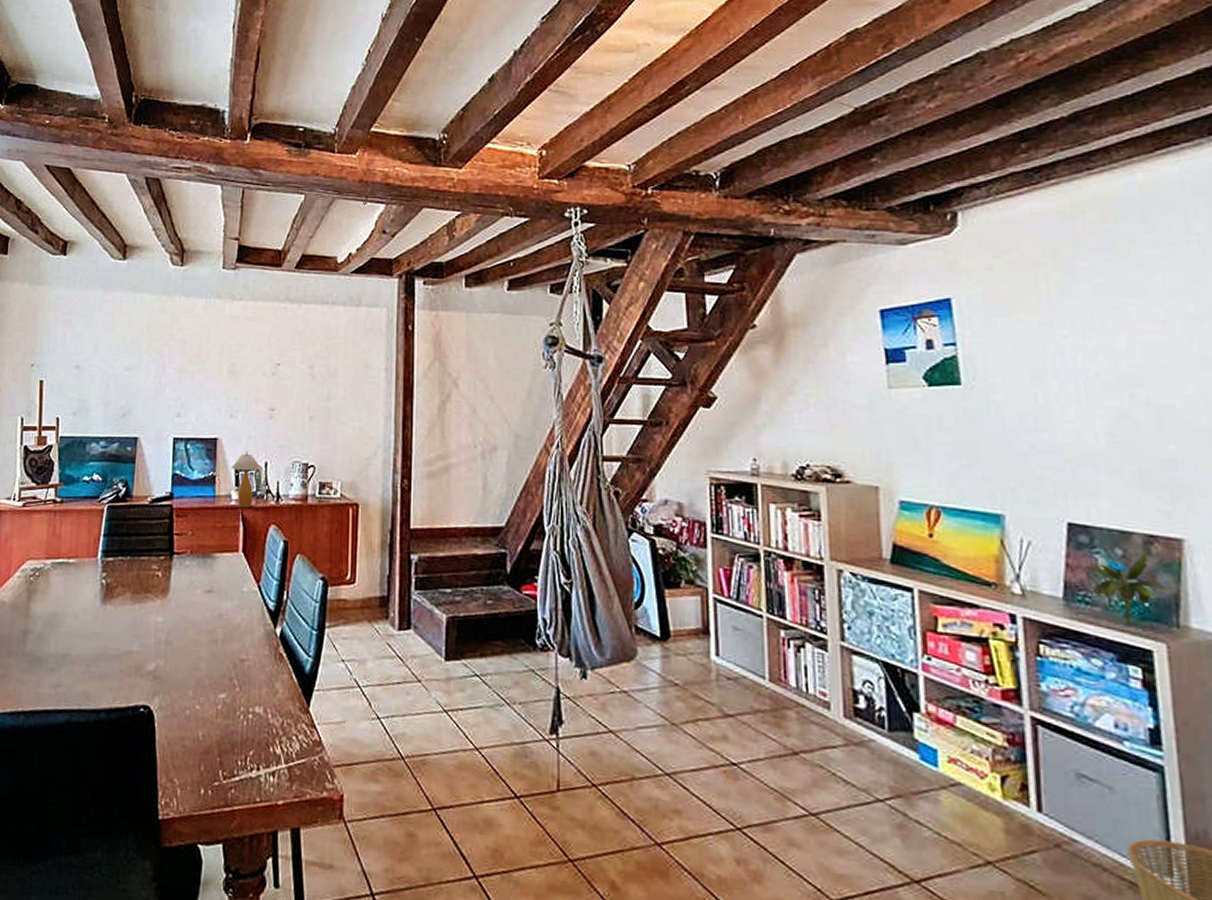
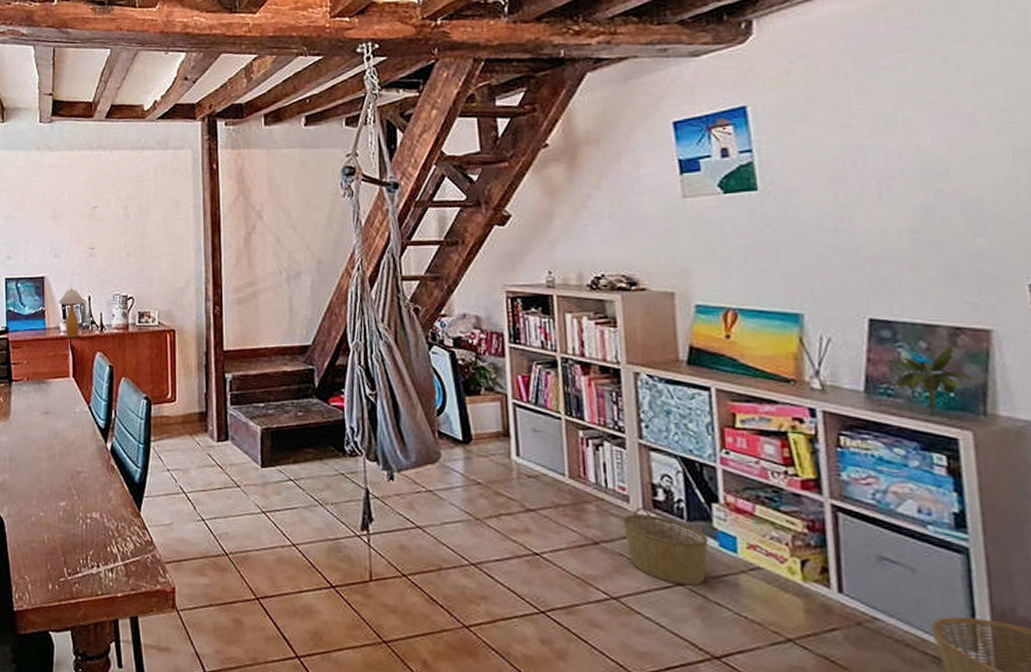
basket: none [823,714,910,802] -> present [623,507,709,586]

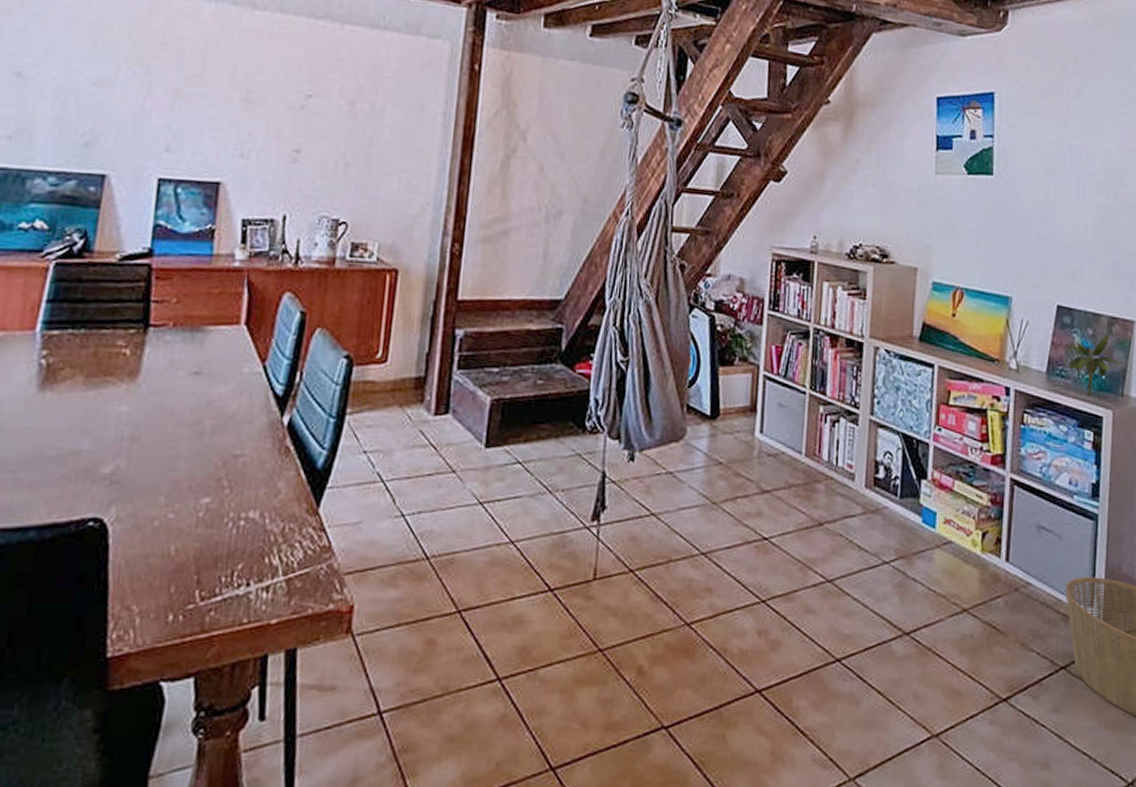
table lamp: present [59,286,86,338] -> none [237,200,278,271]
basket: present [623,507,709,586] -> none [846,485,915,564]

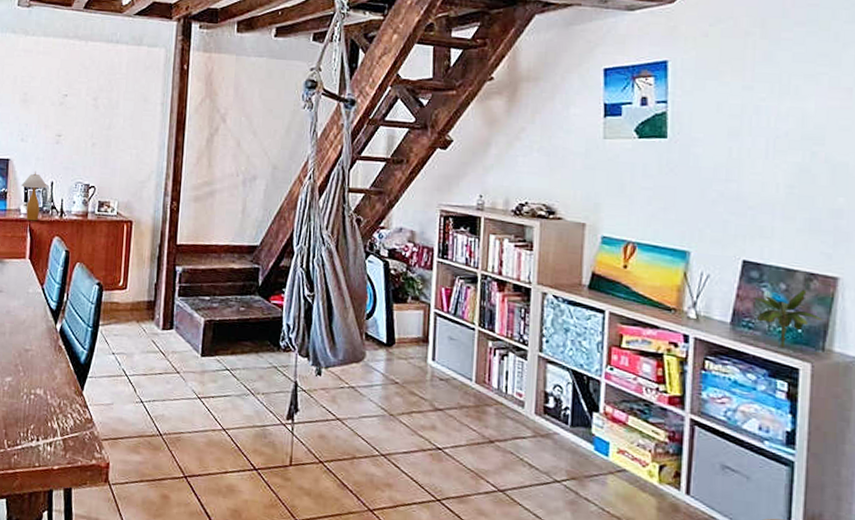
table lamp: none [237,200,278,271] -> present [21,171,48,221]

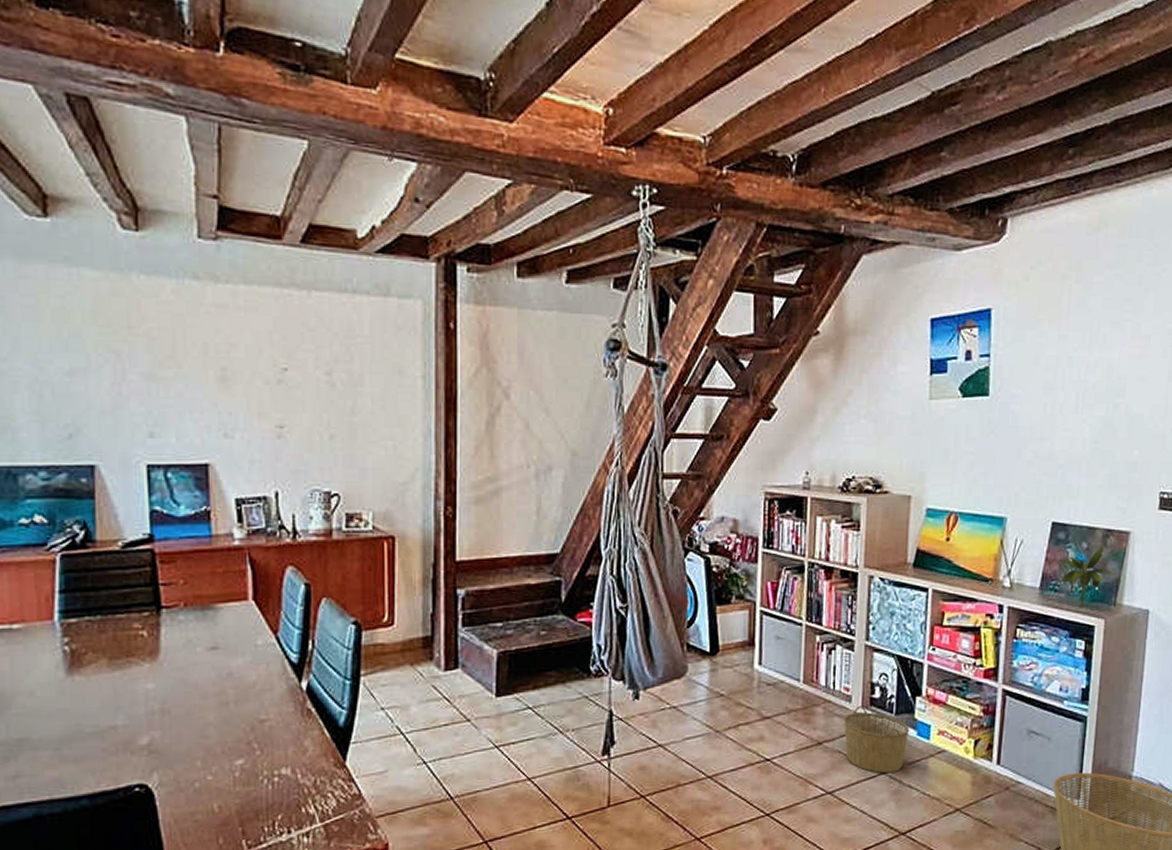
table lamp: present [21,171,48,221] -> none [231,478,271,548]
basket: none [516,412,586,483] -> present [844,705,910,774]

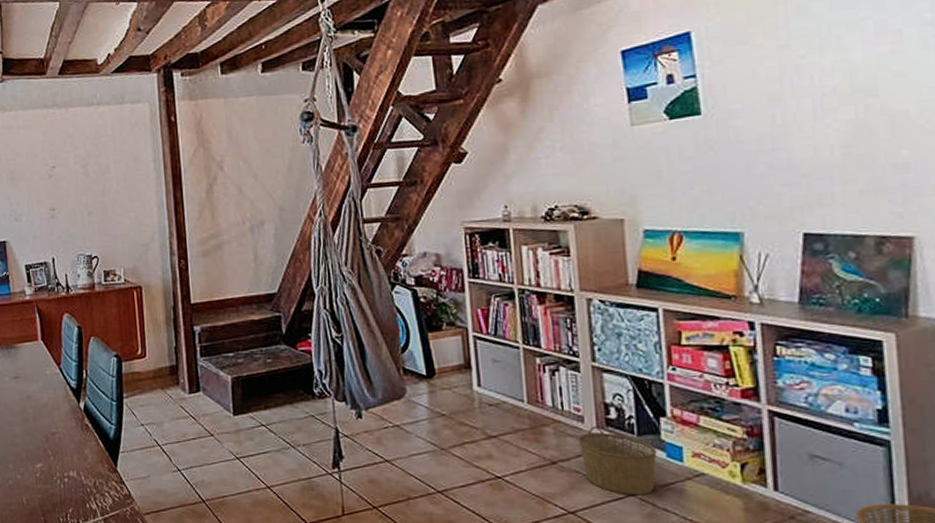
plant: present [1059,547,1116,607] -> none [820,255,902,320]

